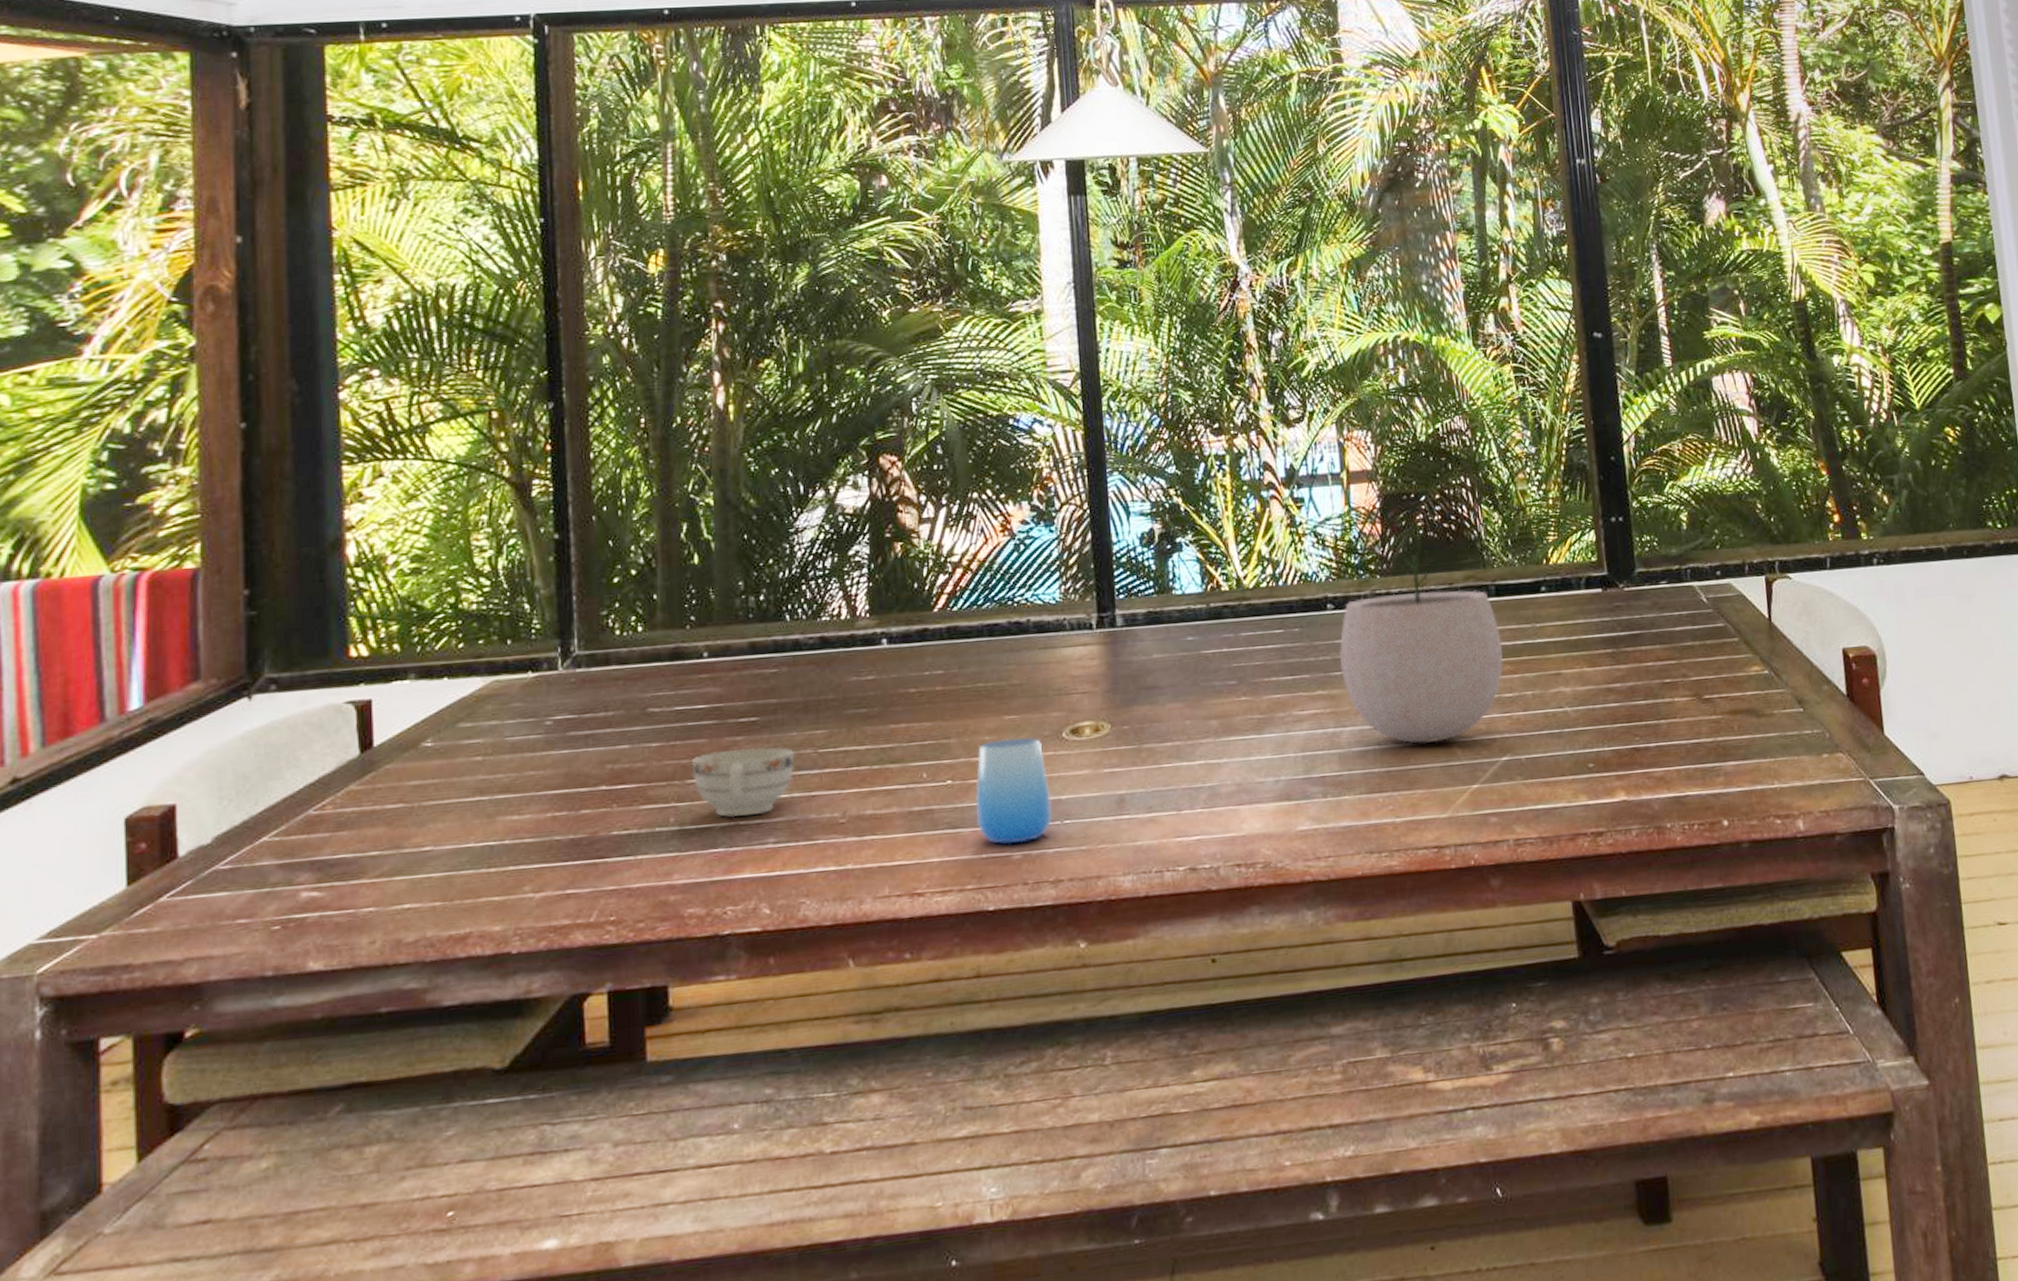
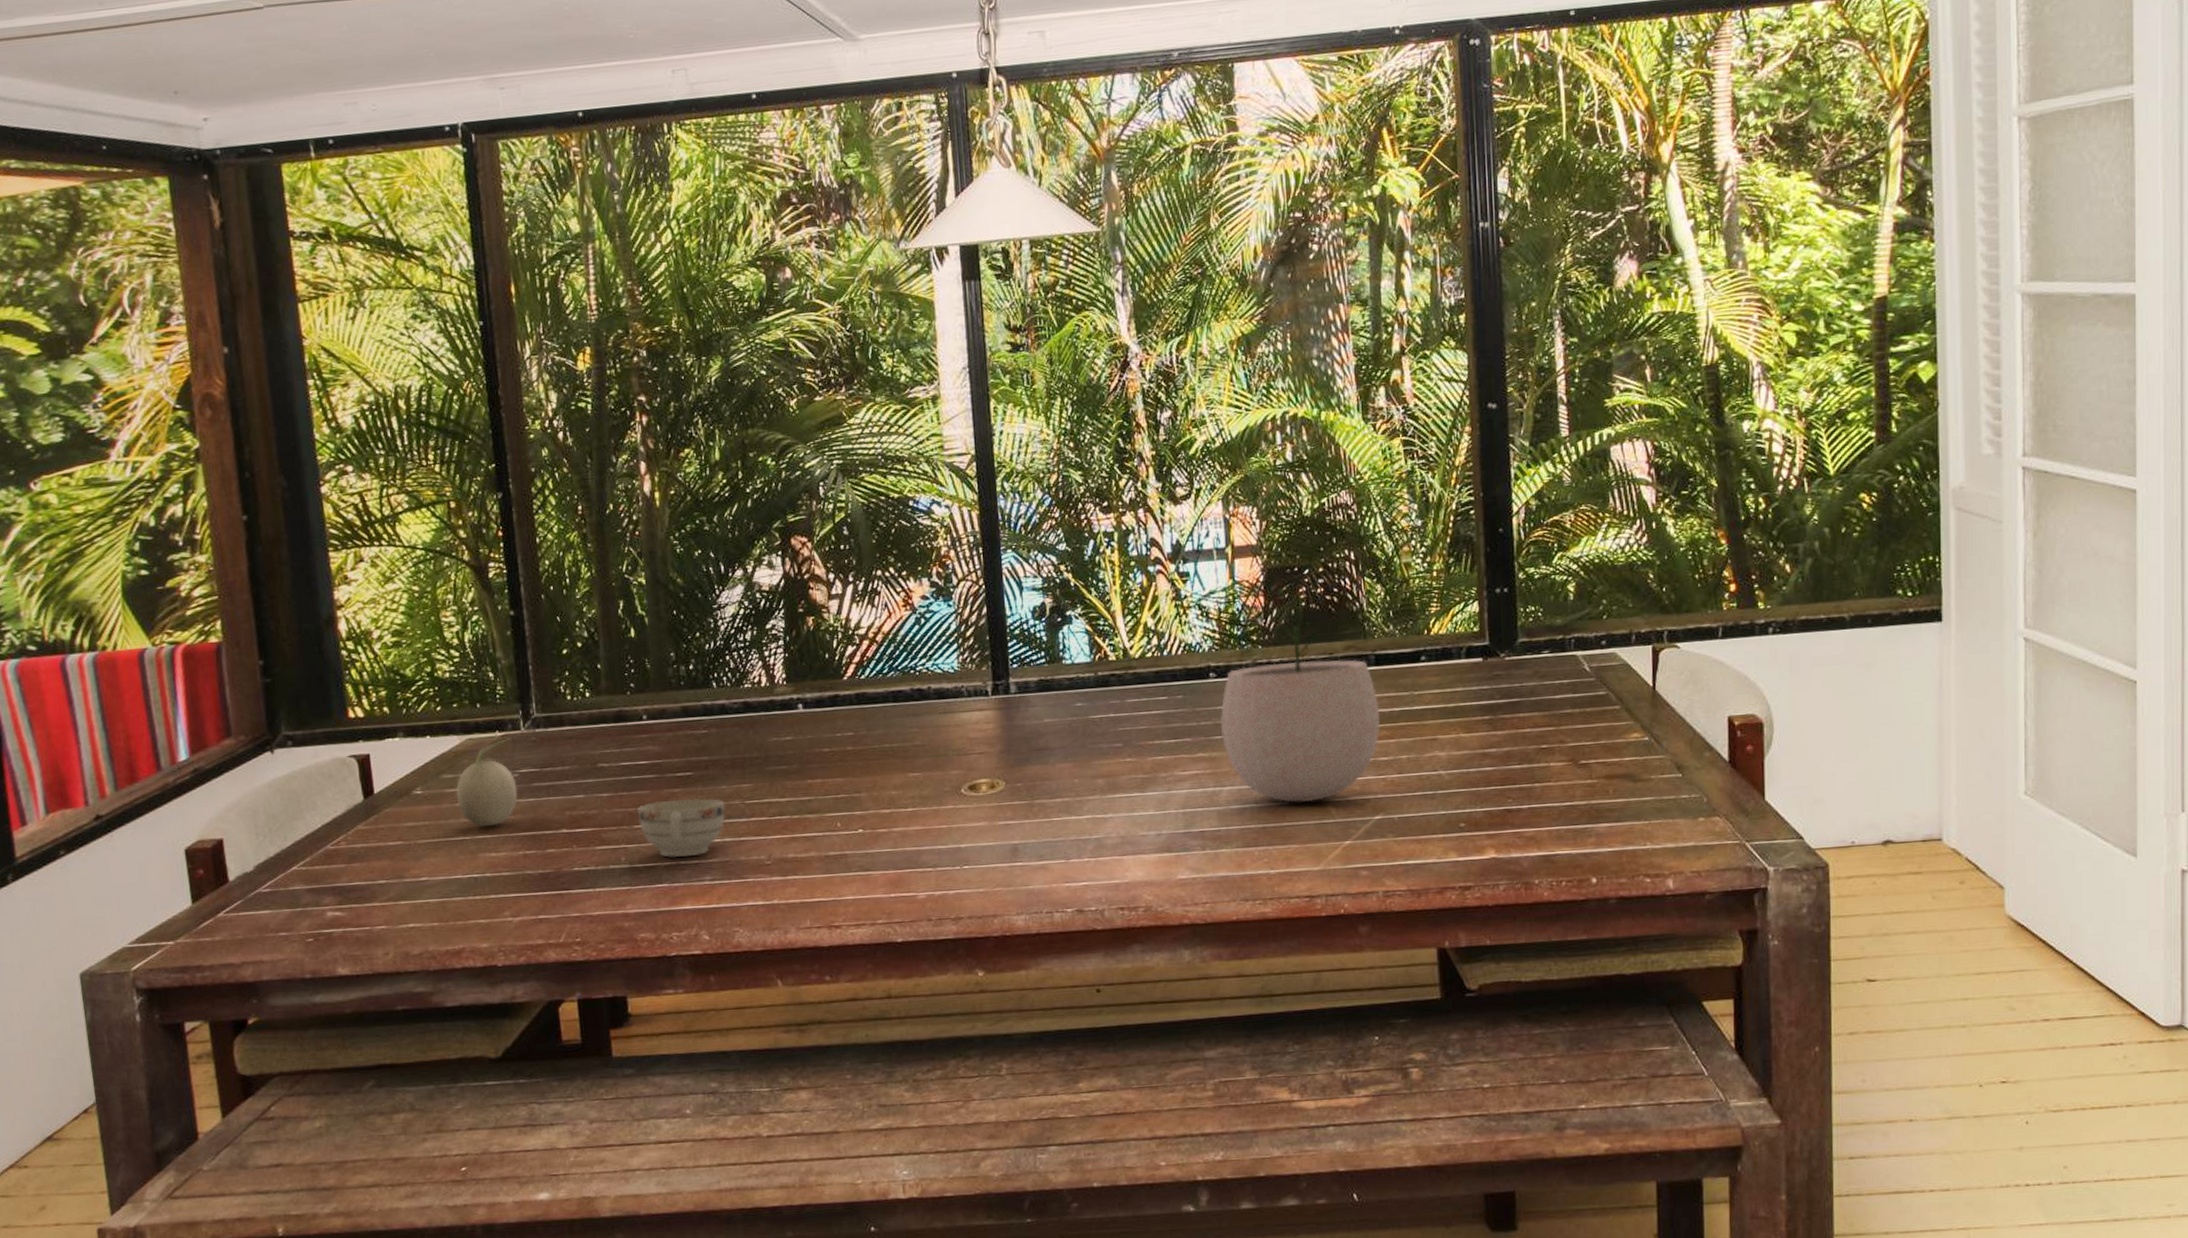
fruit: none [474,677,550,785] -> present [456,736,518,827]
cup: present [975,737,1053,845] -> none [884,792,953,886]

